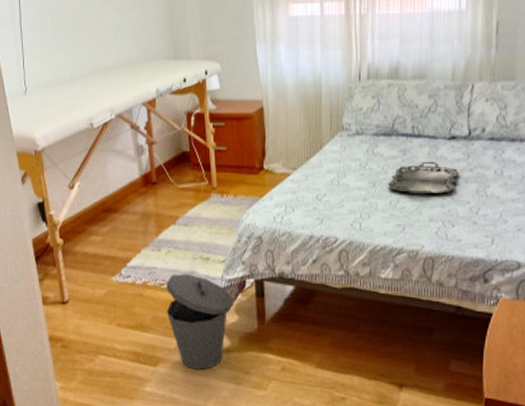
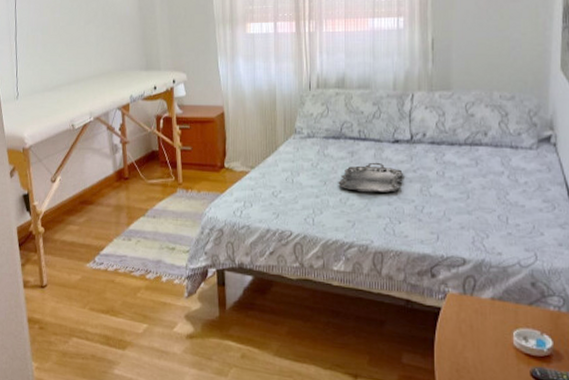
trash can: present [166,274,234,370] -> none [135,262,198,354]

